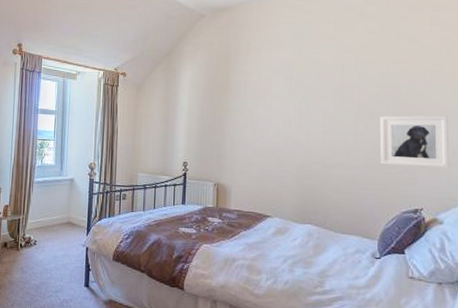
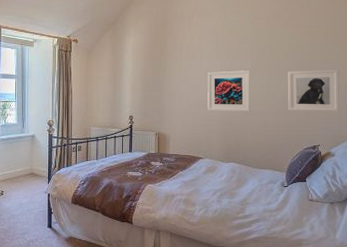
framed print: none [278,113,333,163] -> present [208,70,251,112]

